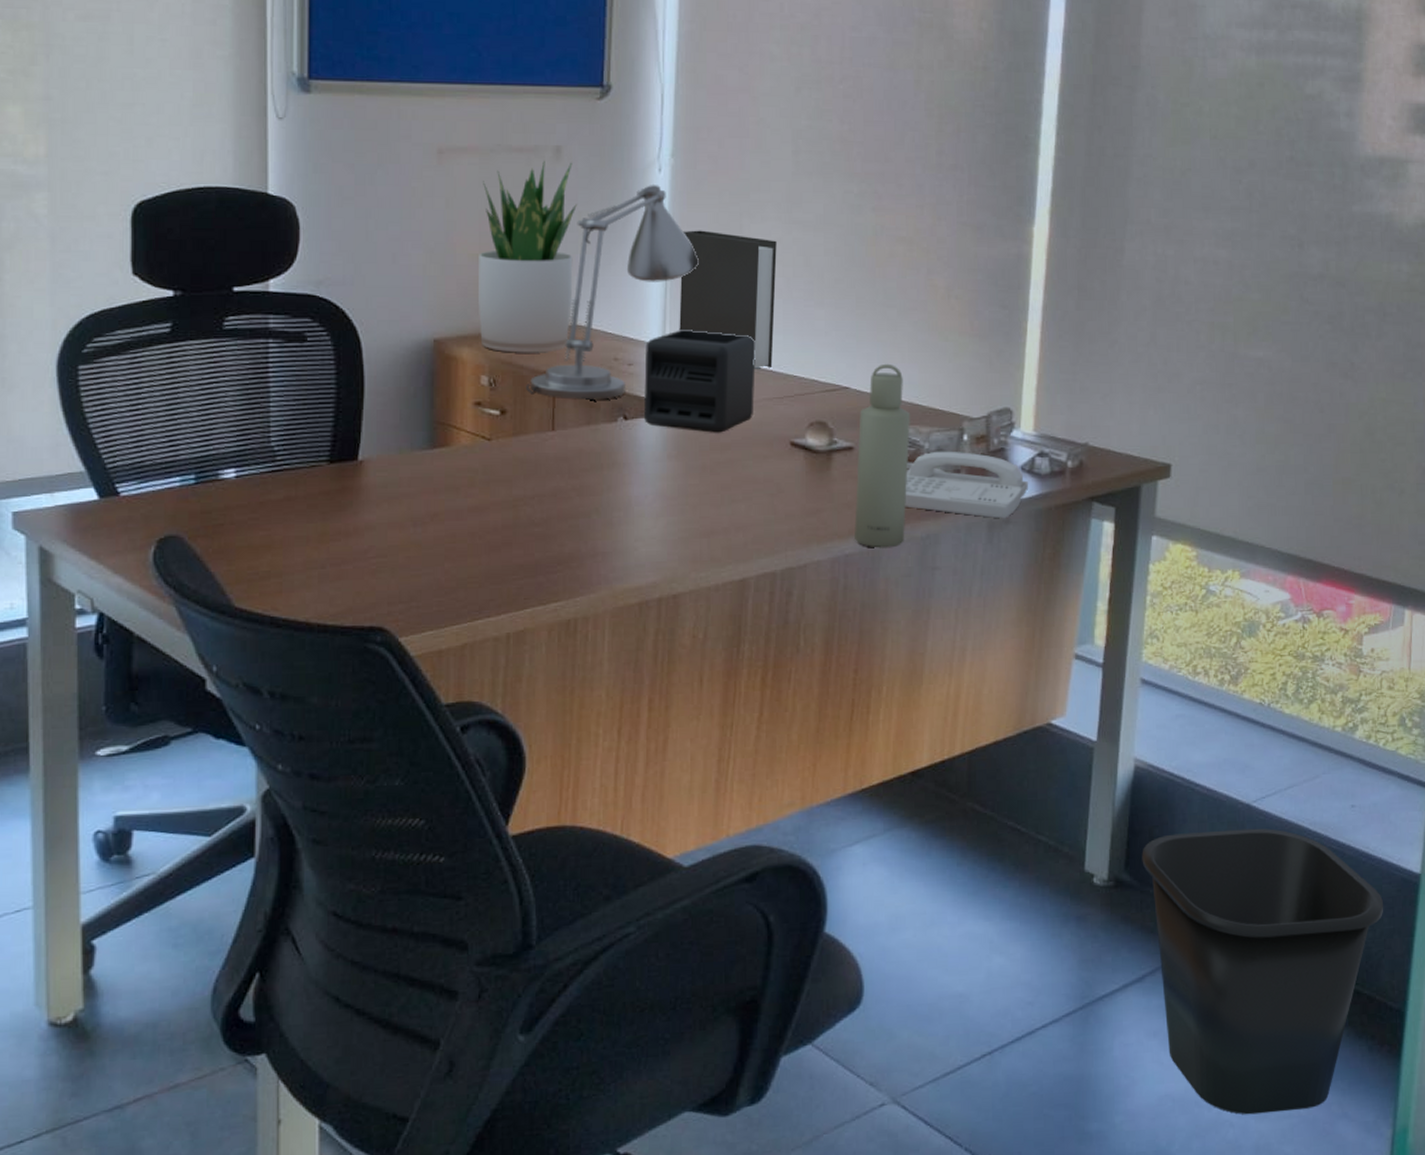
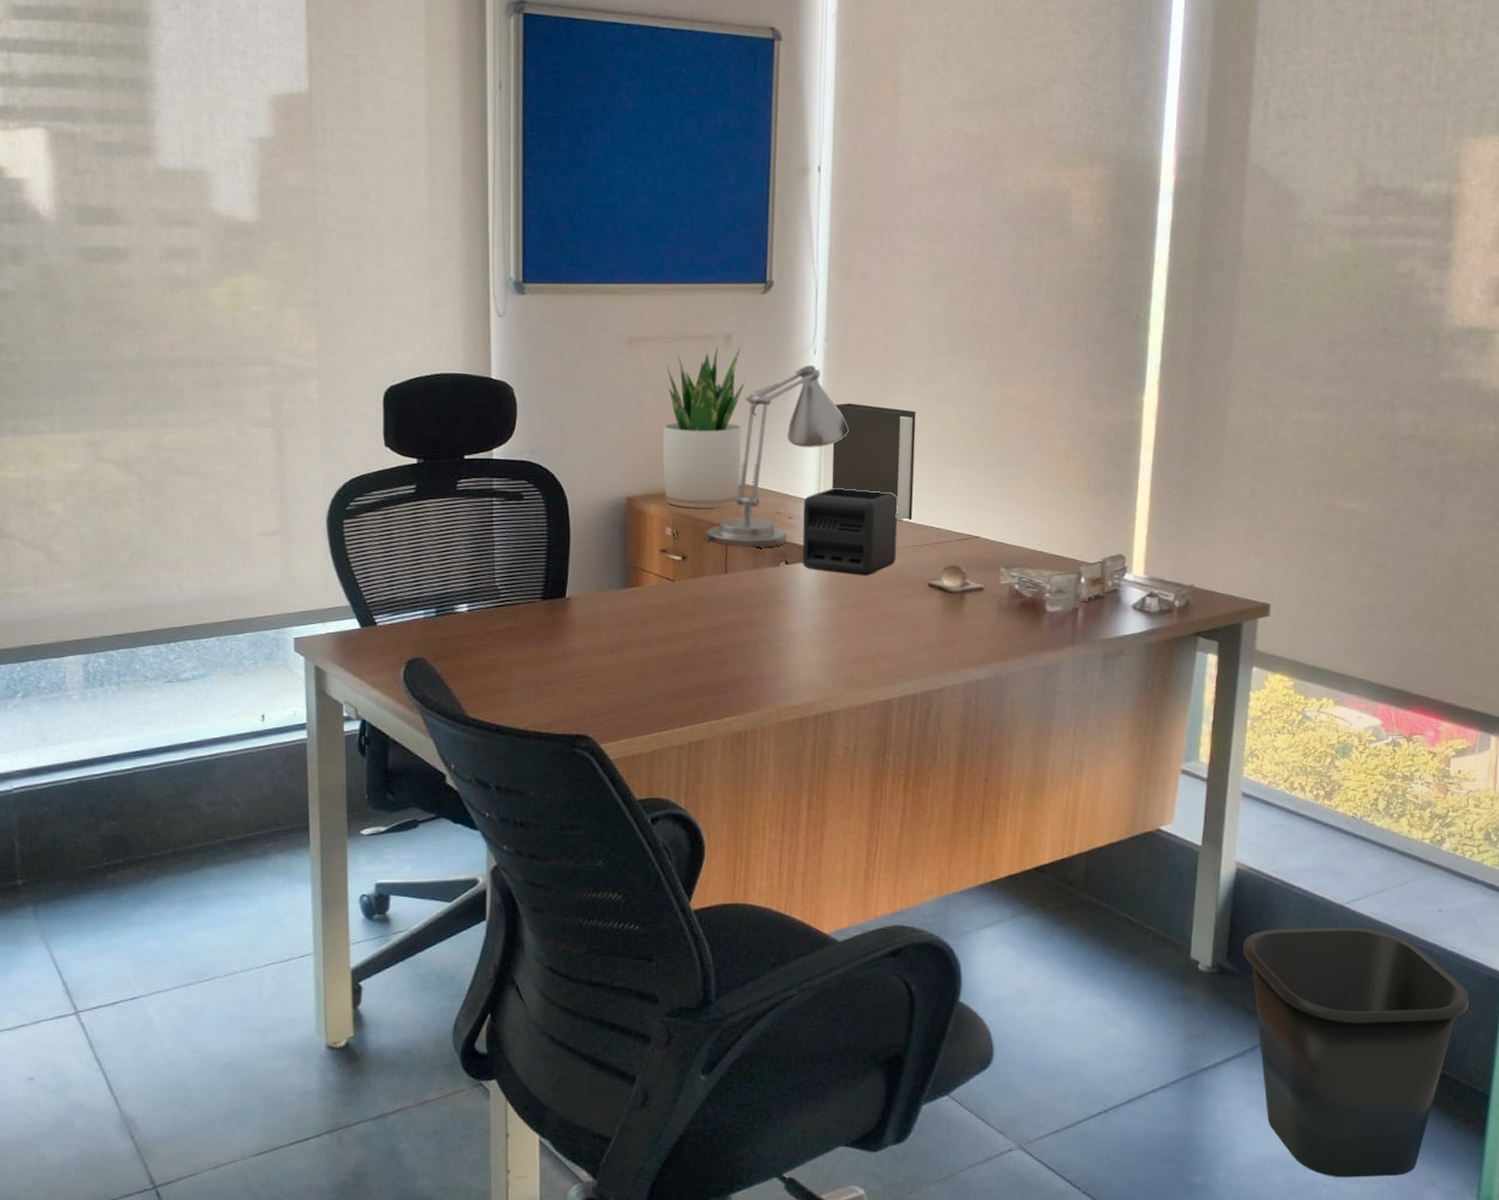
bottle: present [854,363,910,548] -> none [984,516,1033,675]
telephone: present [905,451,1029,519] -> none [1029,591,1140,651]

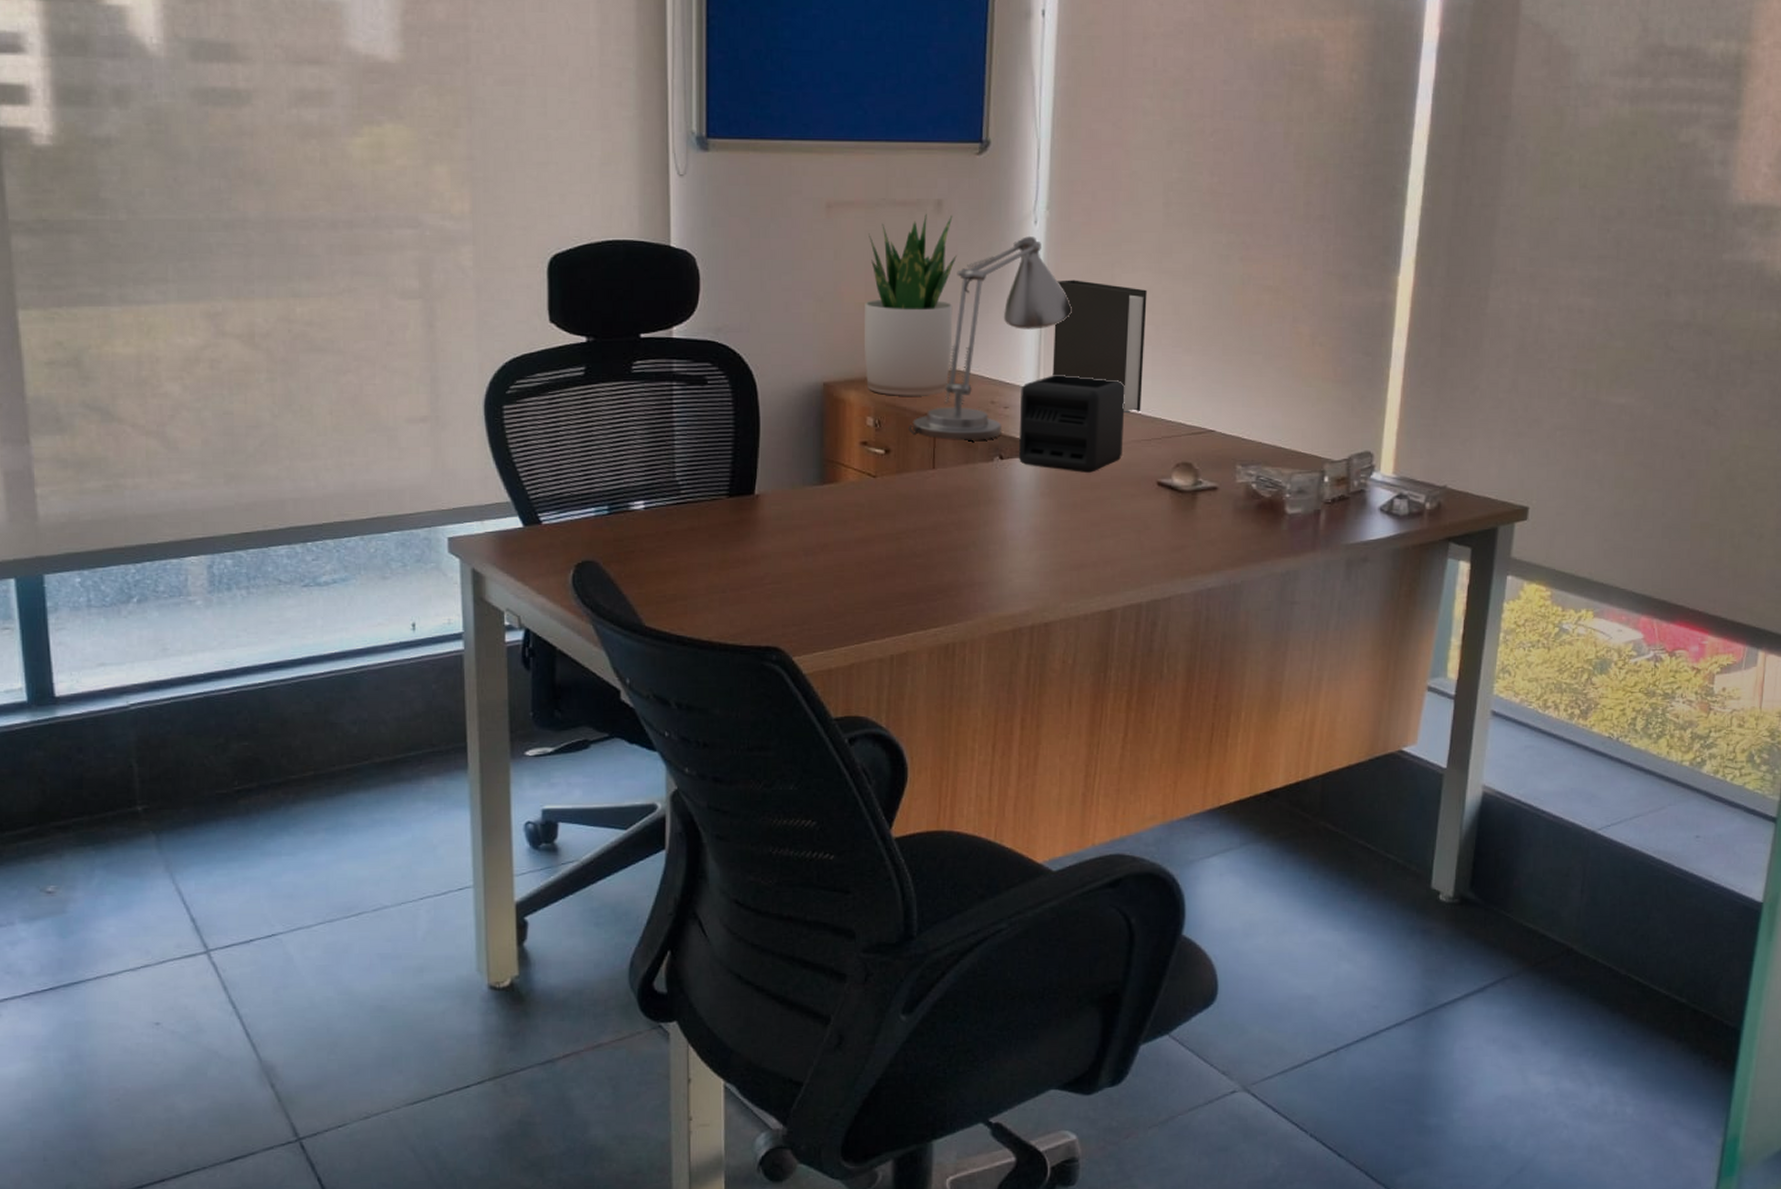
waste bin: present [1243,926,1470,1178] -> none [1487,854,1725,1118]

